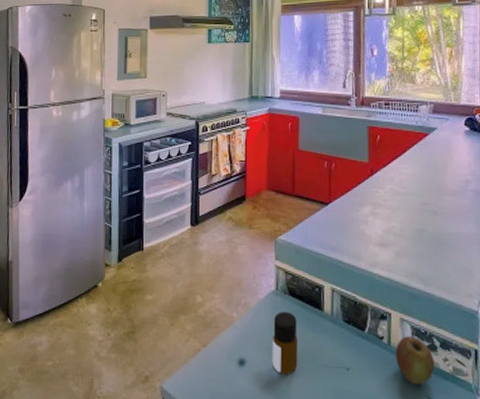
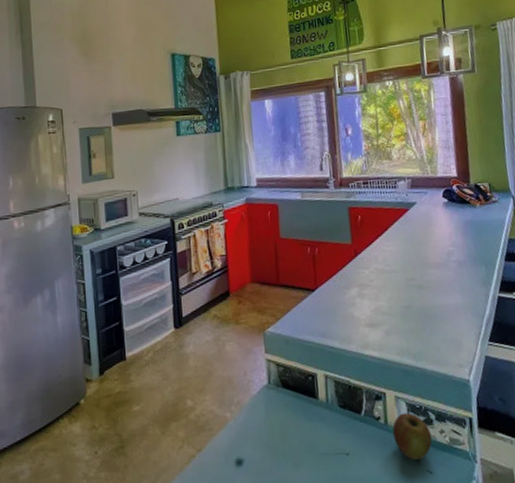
bottle: present [272,311,298,374] -> none [269,404,297,468]

